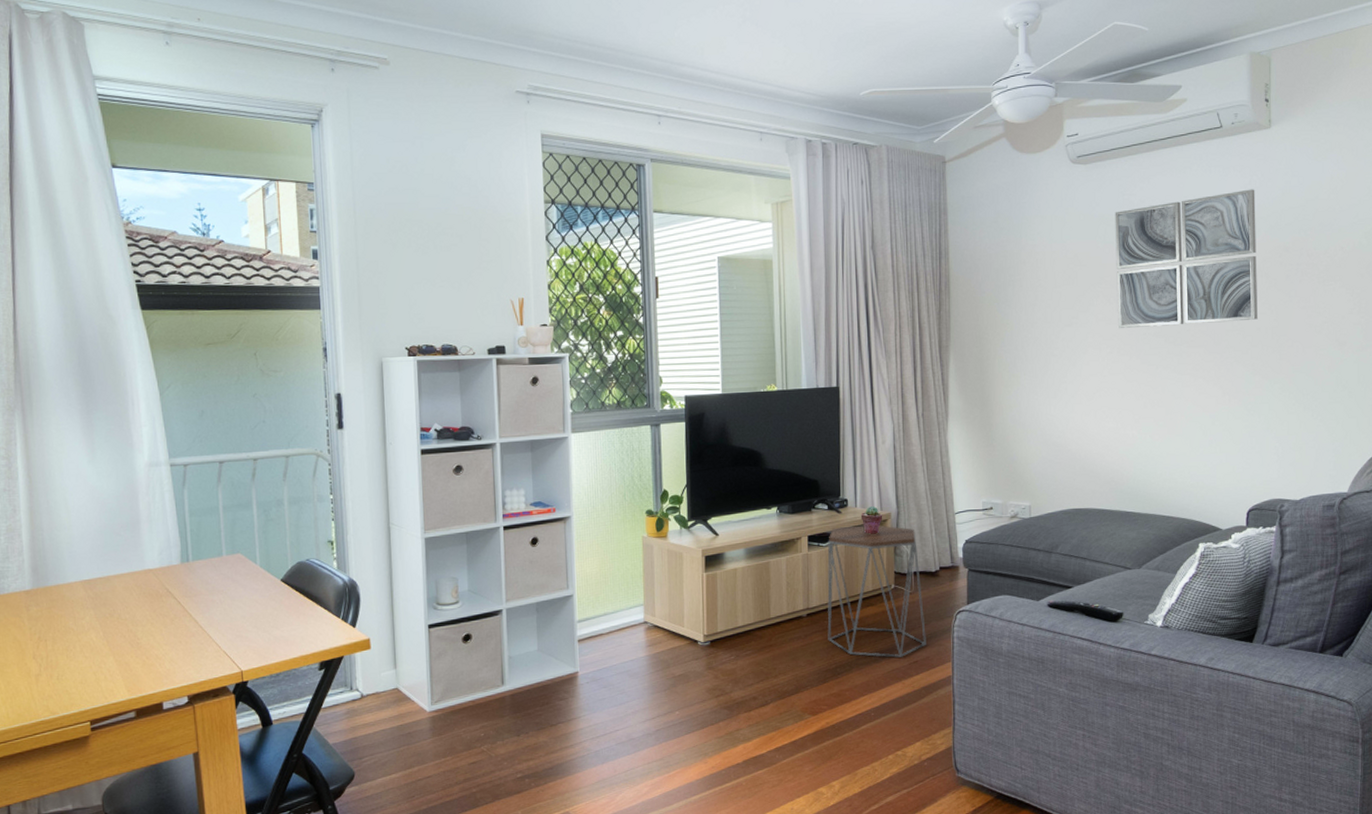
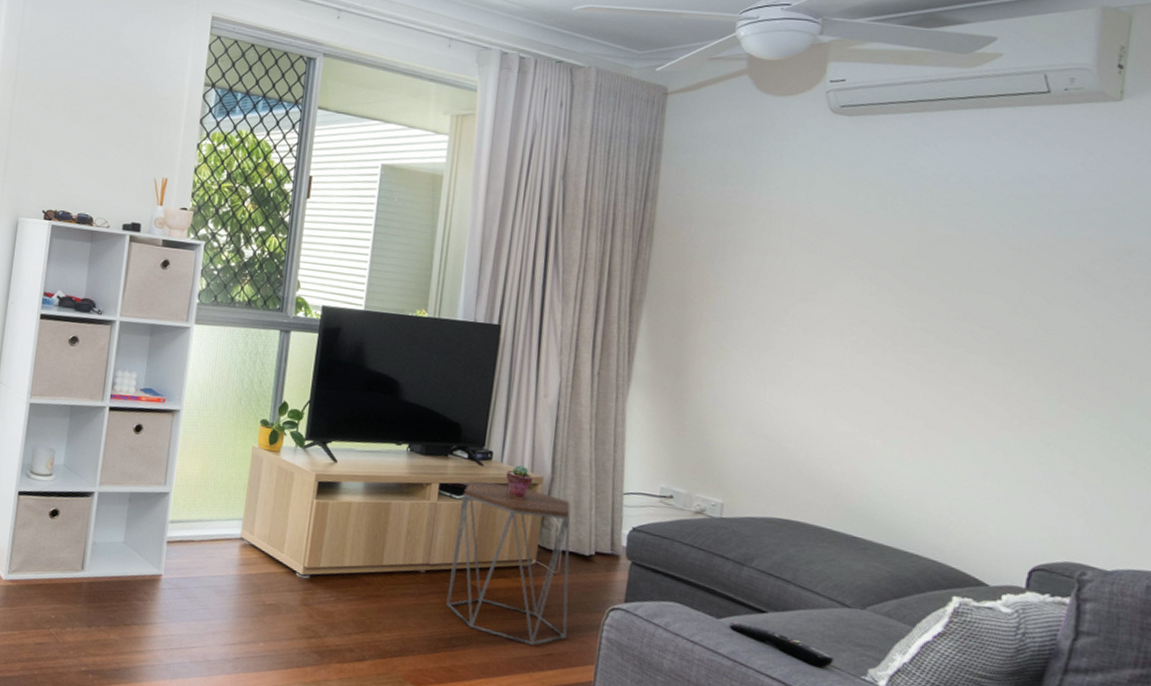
wall art: present [1115,189,1258,329] -> none [871,171,1090,333]

